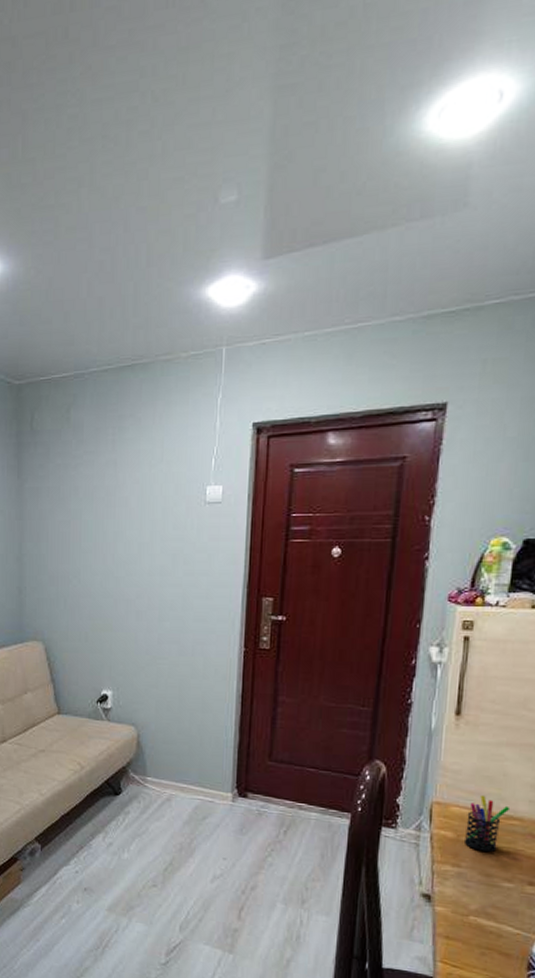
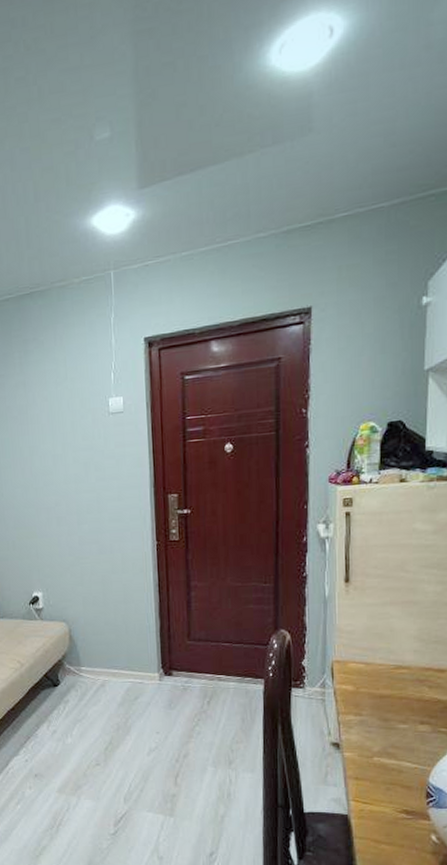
pen holder: present [463,795,511,852] -> none [362,650,399,699]

